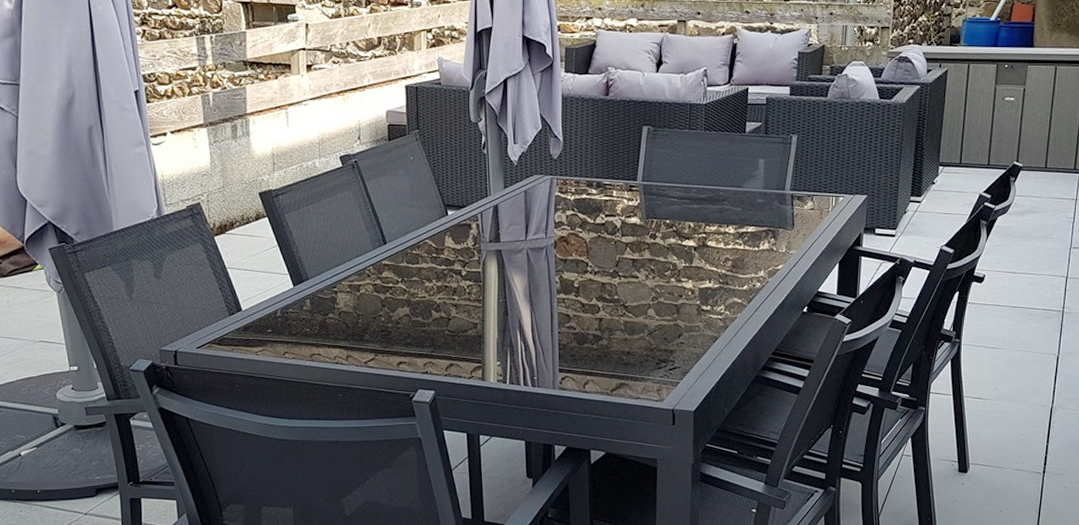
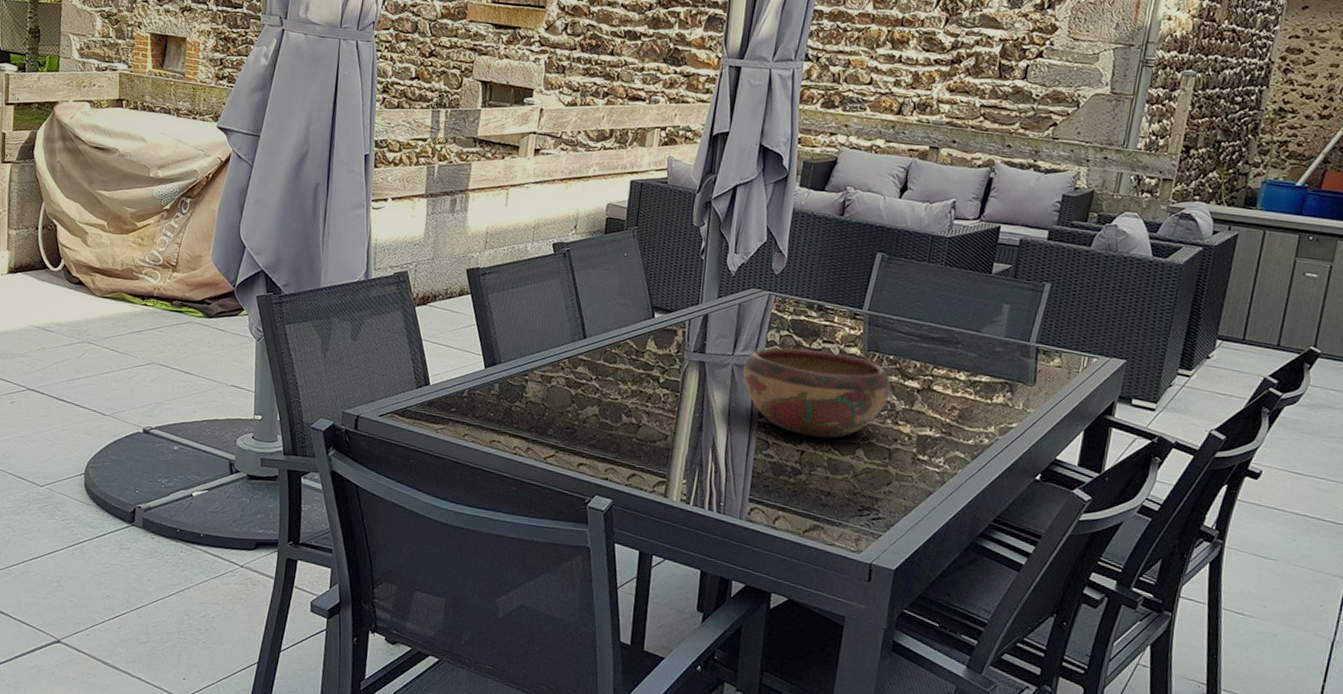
decorative bowl: none [537,225,671,304] -> present [743,347,891,438]

